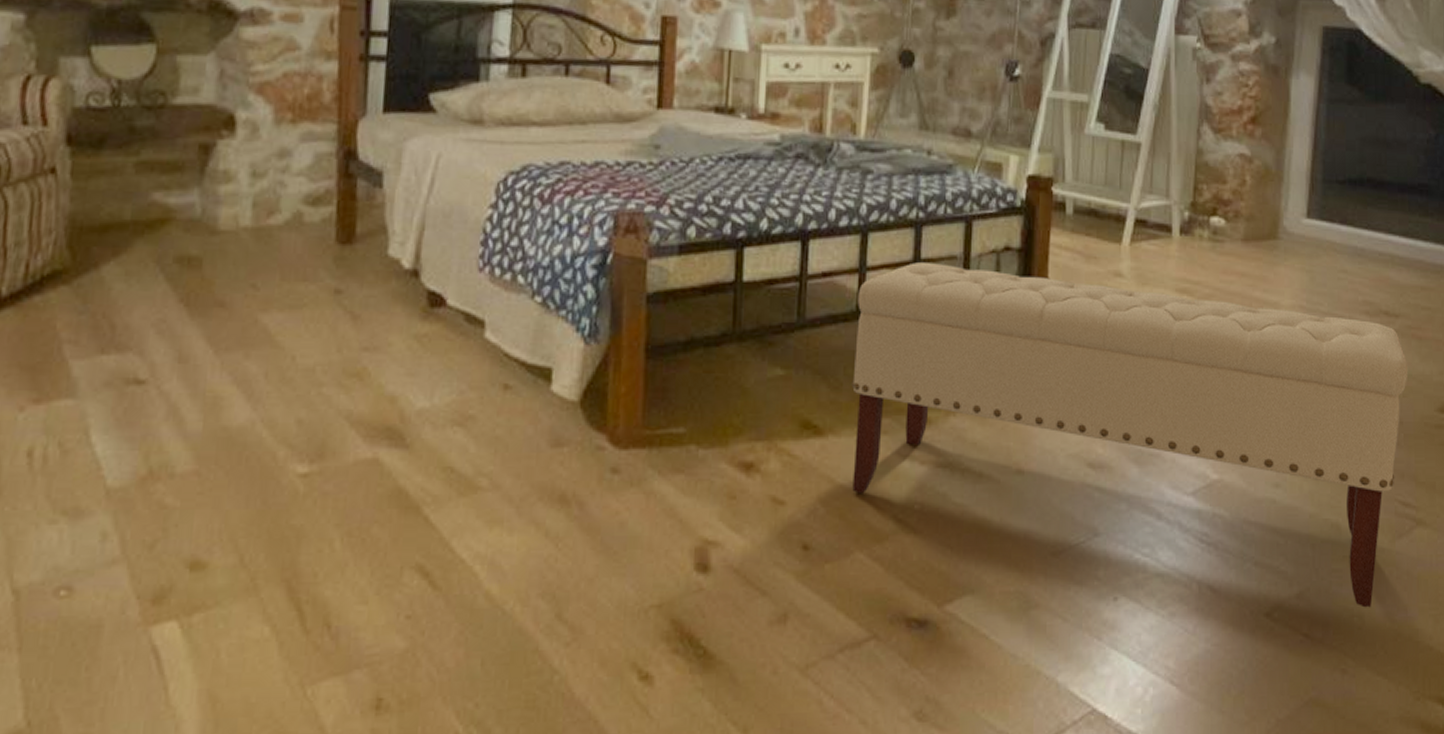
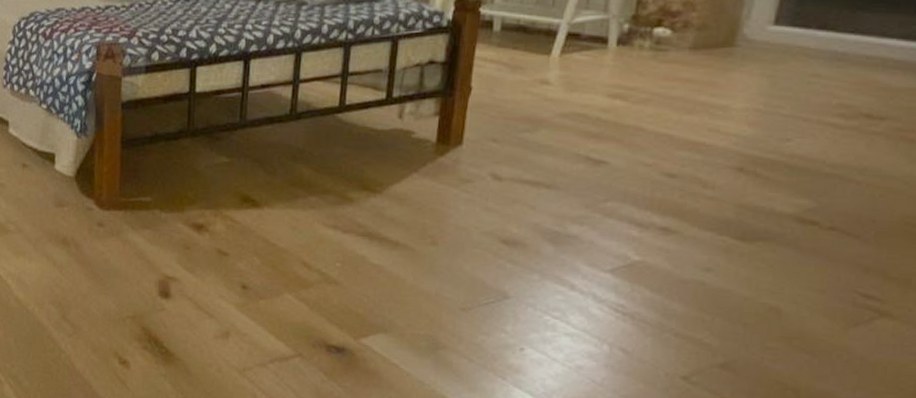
bench: present [851,262,1408,608] -> none [283,75,891,384]

